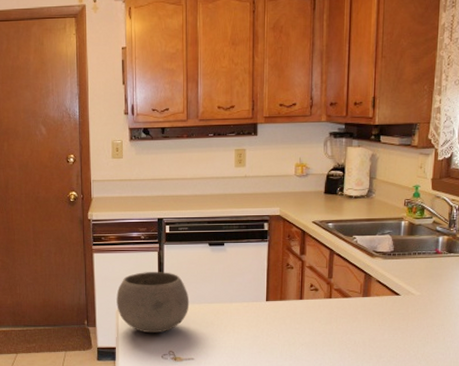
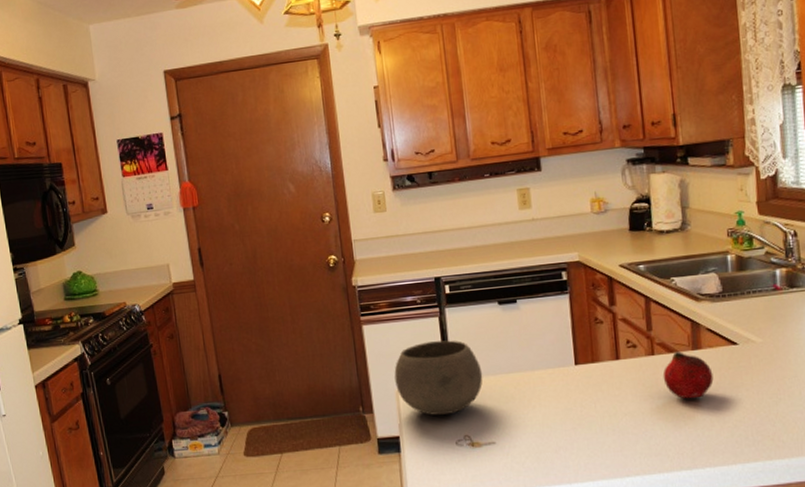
fruit: none [336,297,377,336] -> present [662,351,714,399]

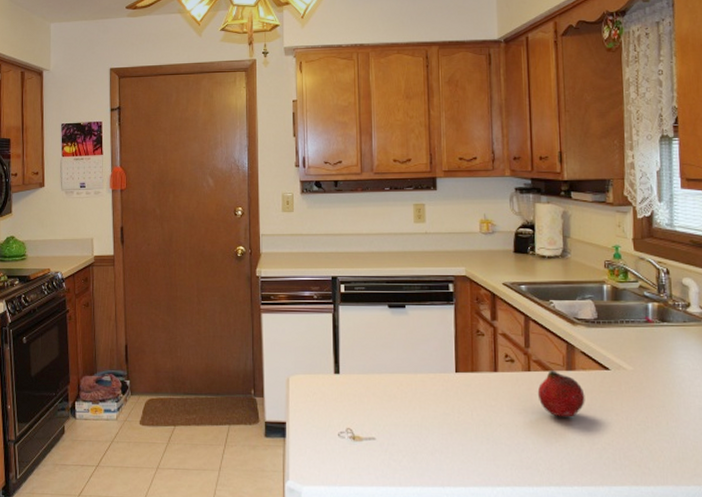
bowl: present [394,340,483,416] -> none [287,336,369,407]

